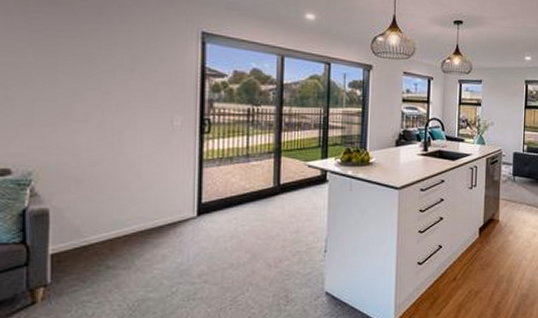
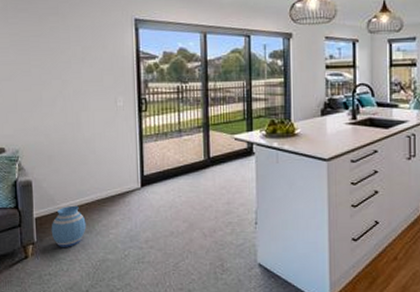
vase: none [73,238,123,288] -> present [51,205,86,247]

